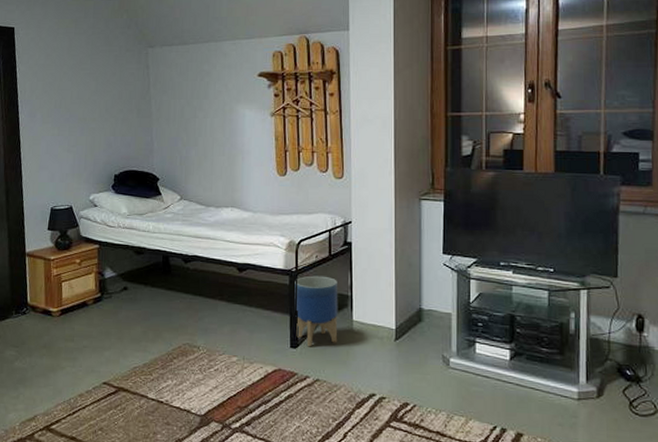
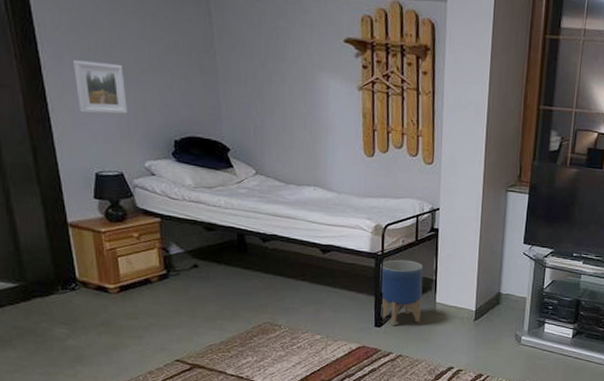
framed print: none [42,115,80,158] -> present [73,59,127,115]

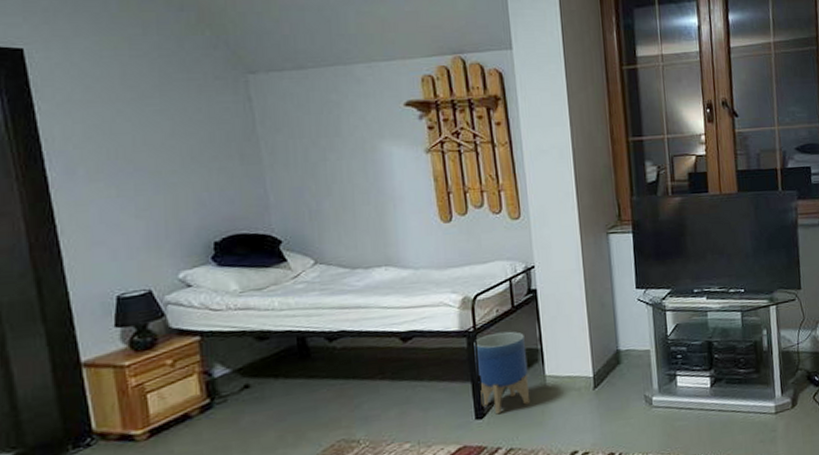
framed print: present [73,59,127,115] -> none [88,168,155,230]

